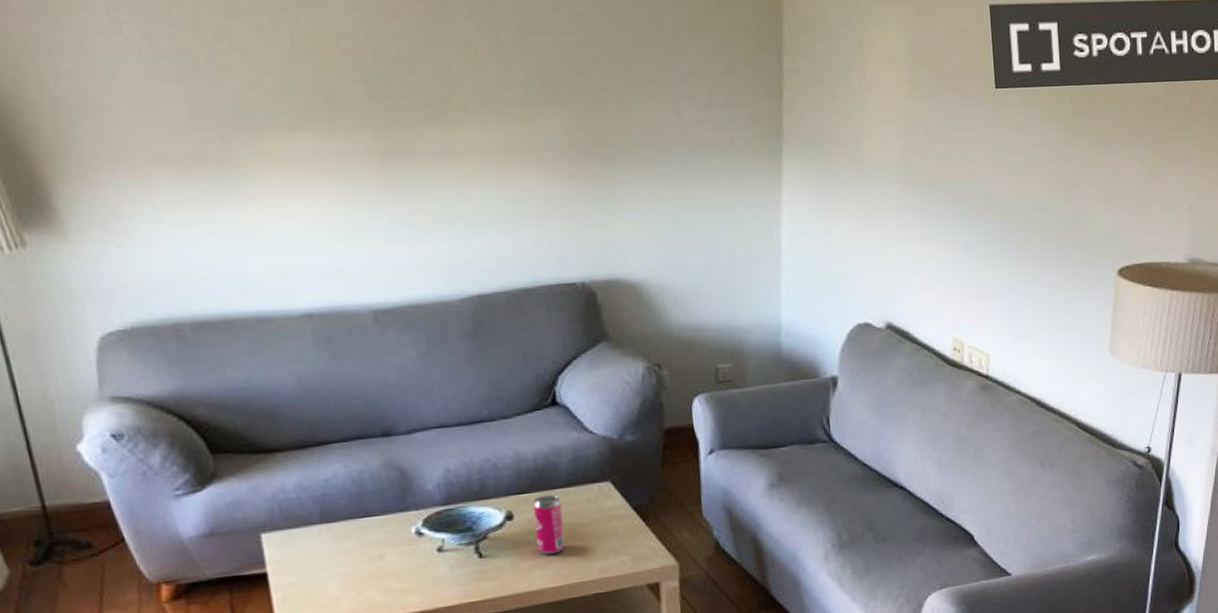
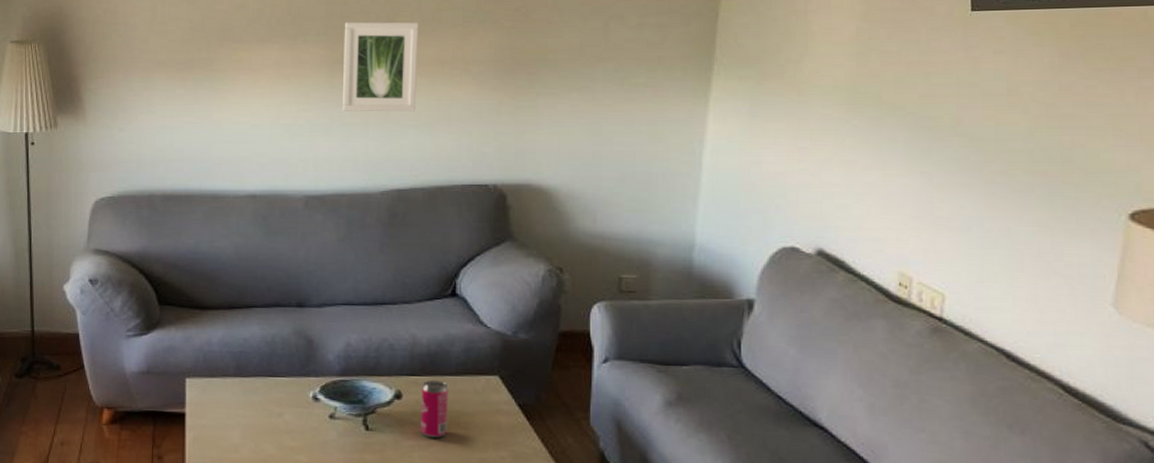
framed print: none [390,102,487,210] -> present [342,21,418,112]

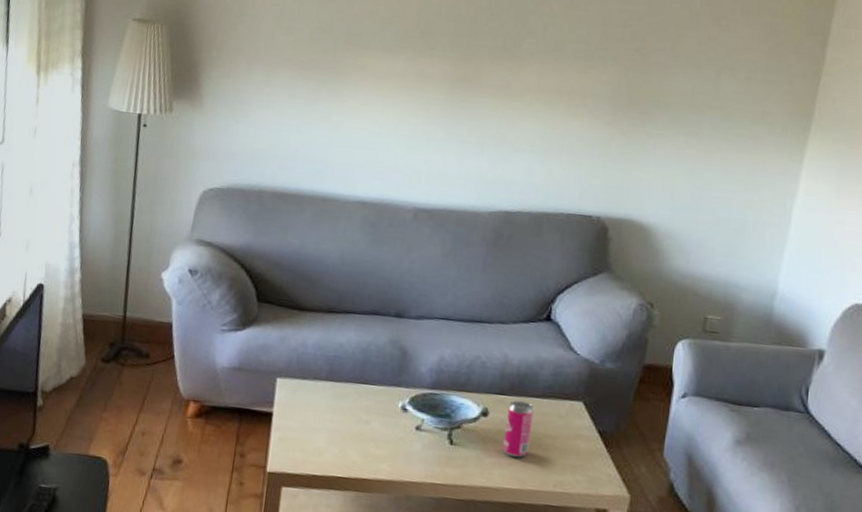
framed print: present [342,21,418,112] -> none [459,41,542,137]

